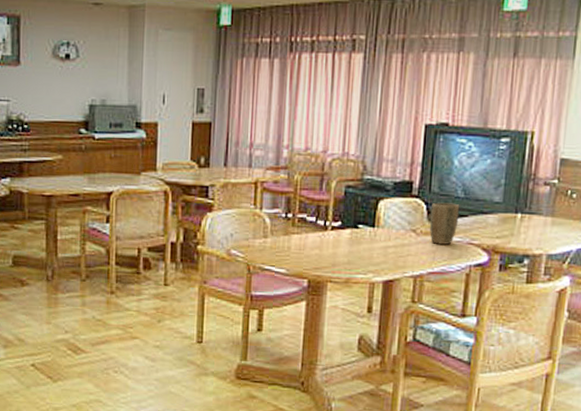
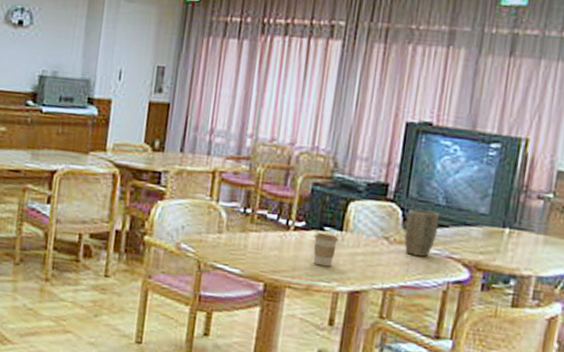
coffee cup: none [350,231,372,261] -> present [313,233,339,267]

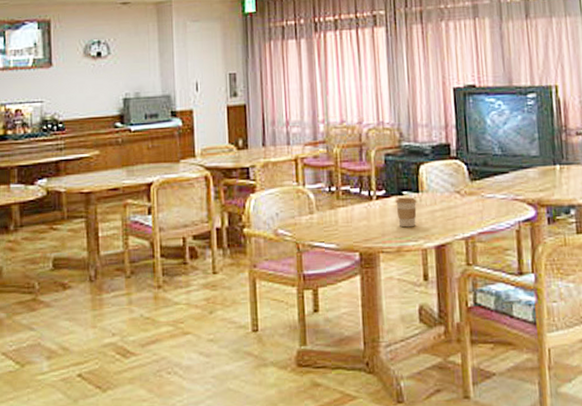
plant pot: present [404,209,440,257] -> none [471,161,501,203]

